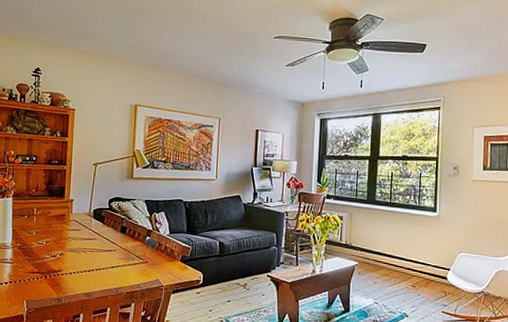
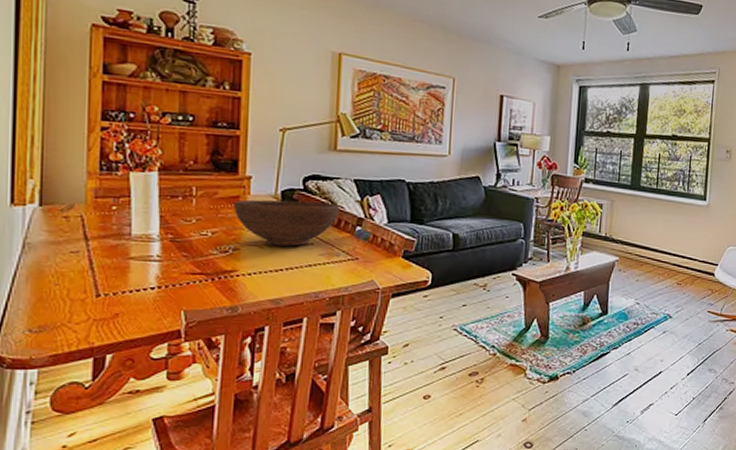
fruit bowl: none [61,217,134,253] -> present [234,199,339,247]

